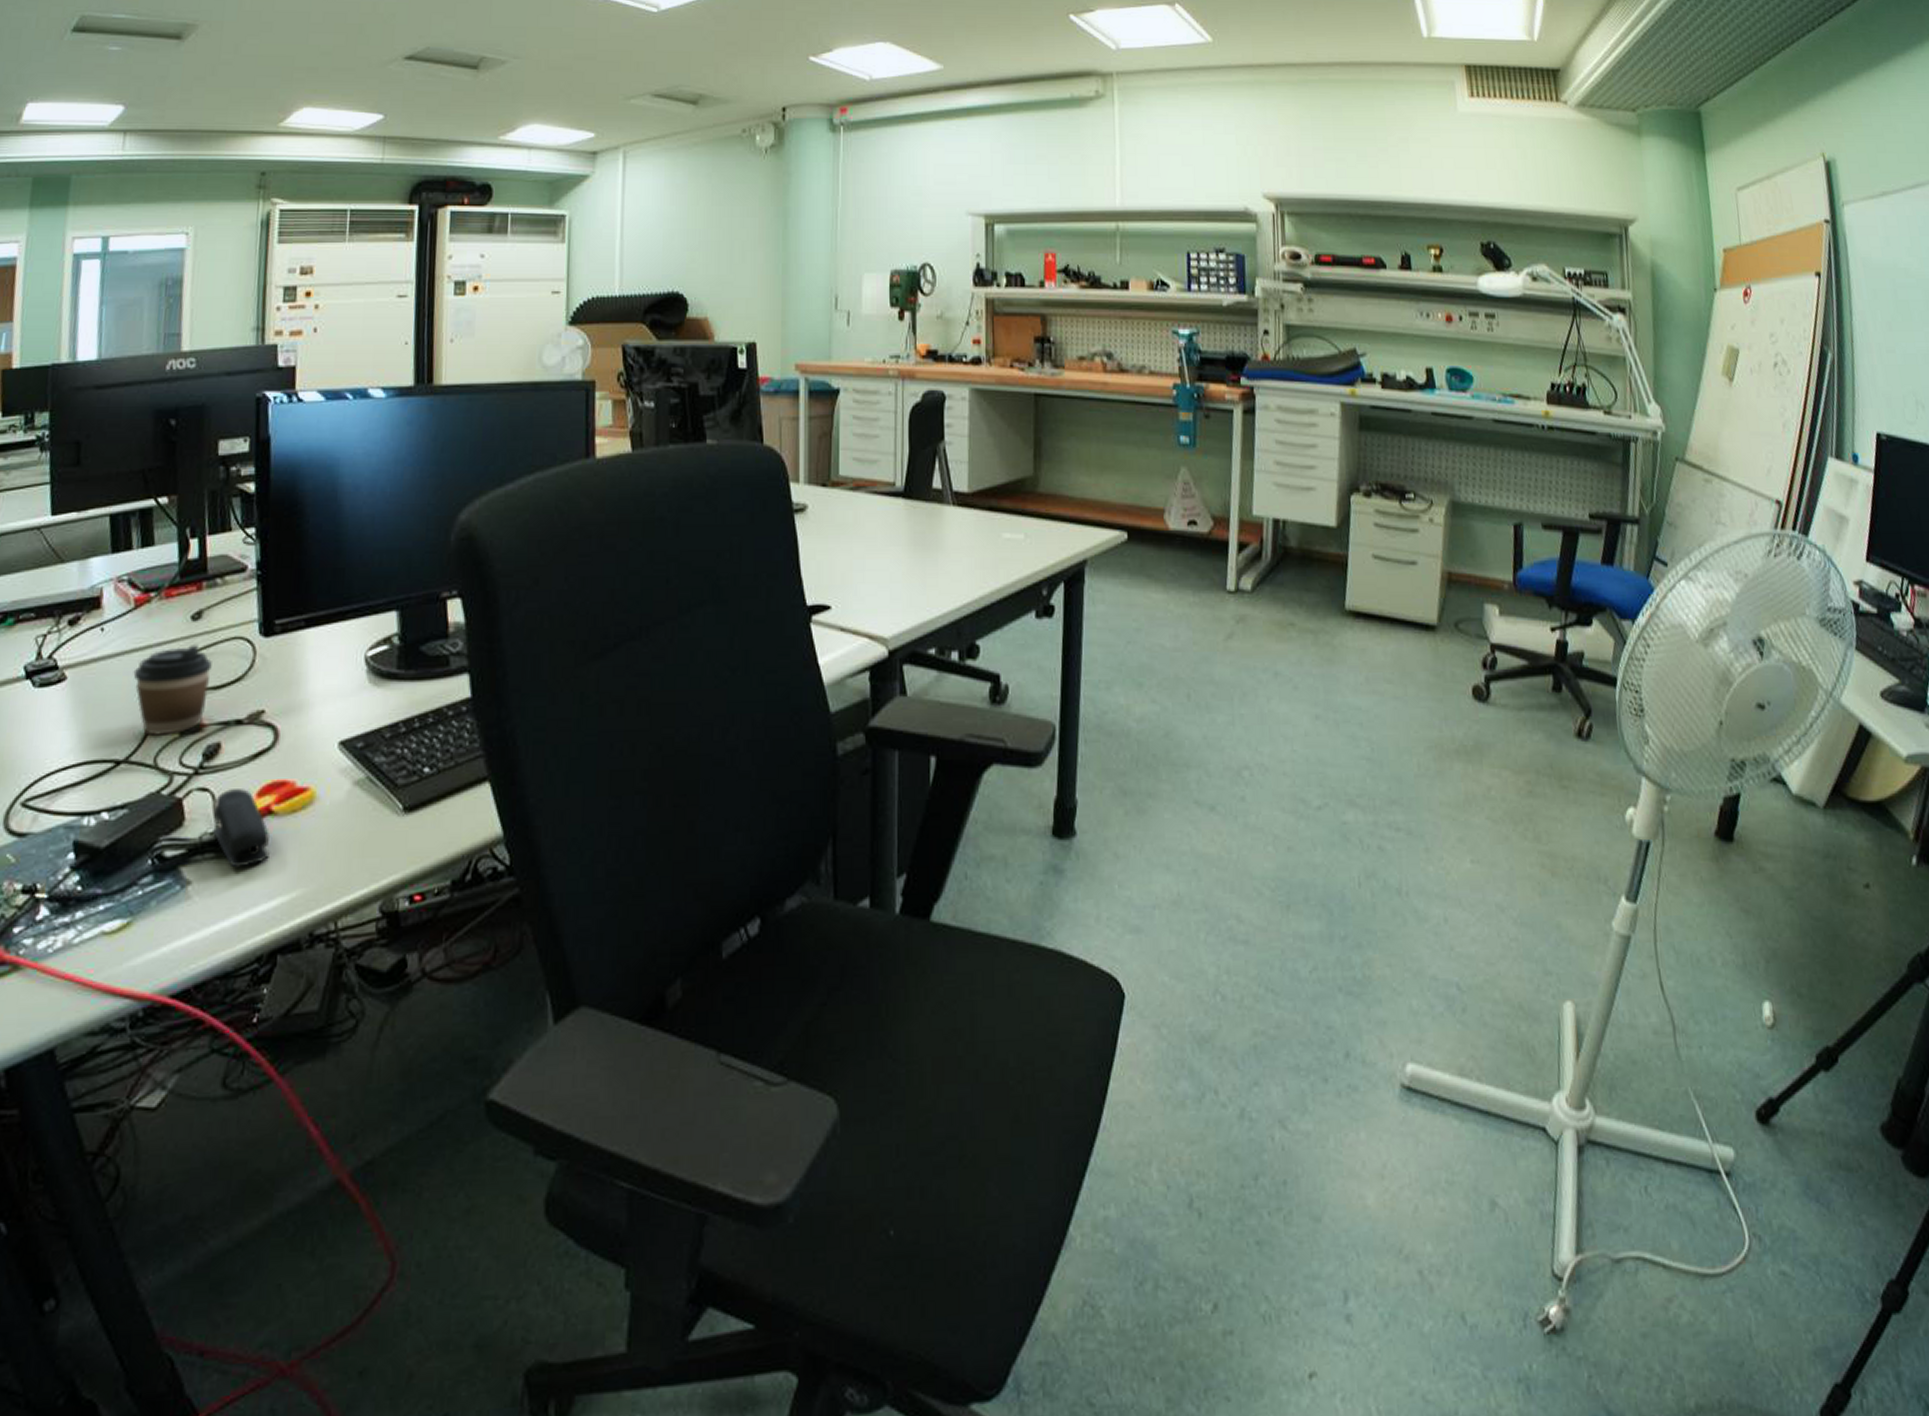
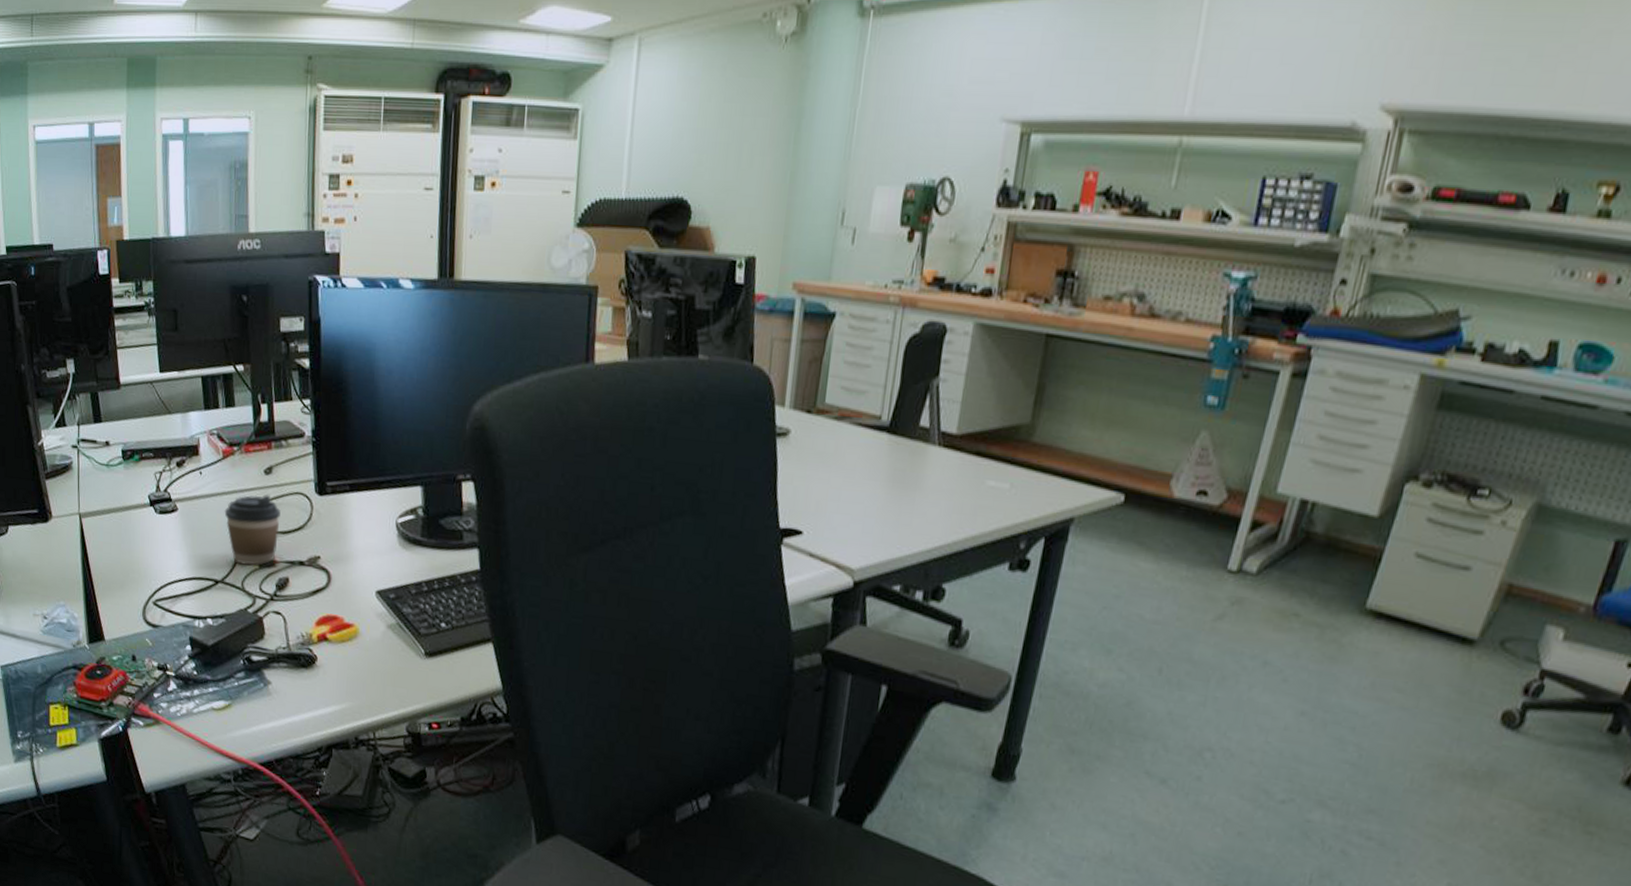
stapler: present [213,789,271,868] -> none [285,616,326,679]

